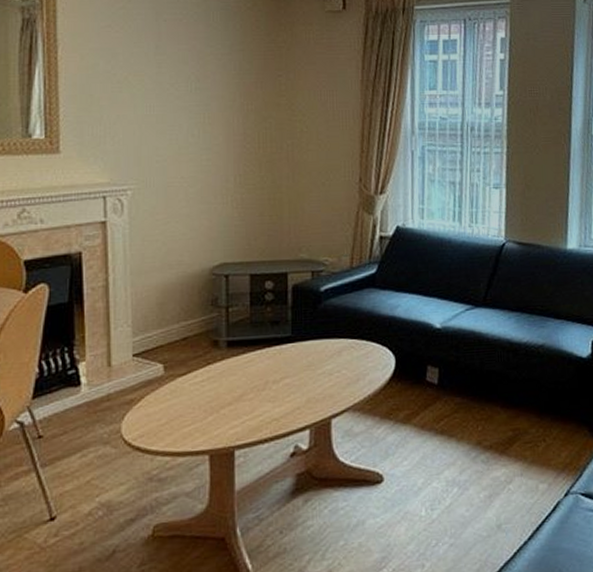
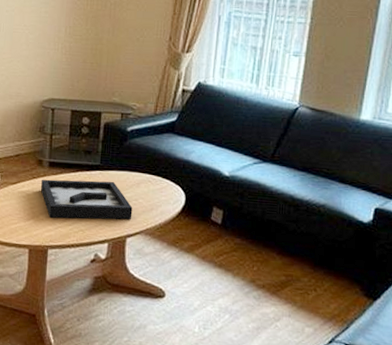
decorative tray: none [219,353,336,410] -> present [41,179,133,220]

